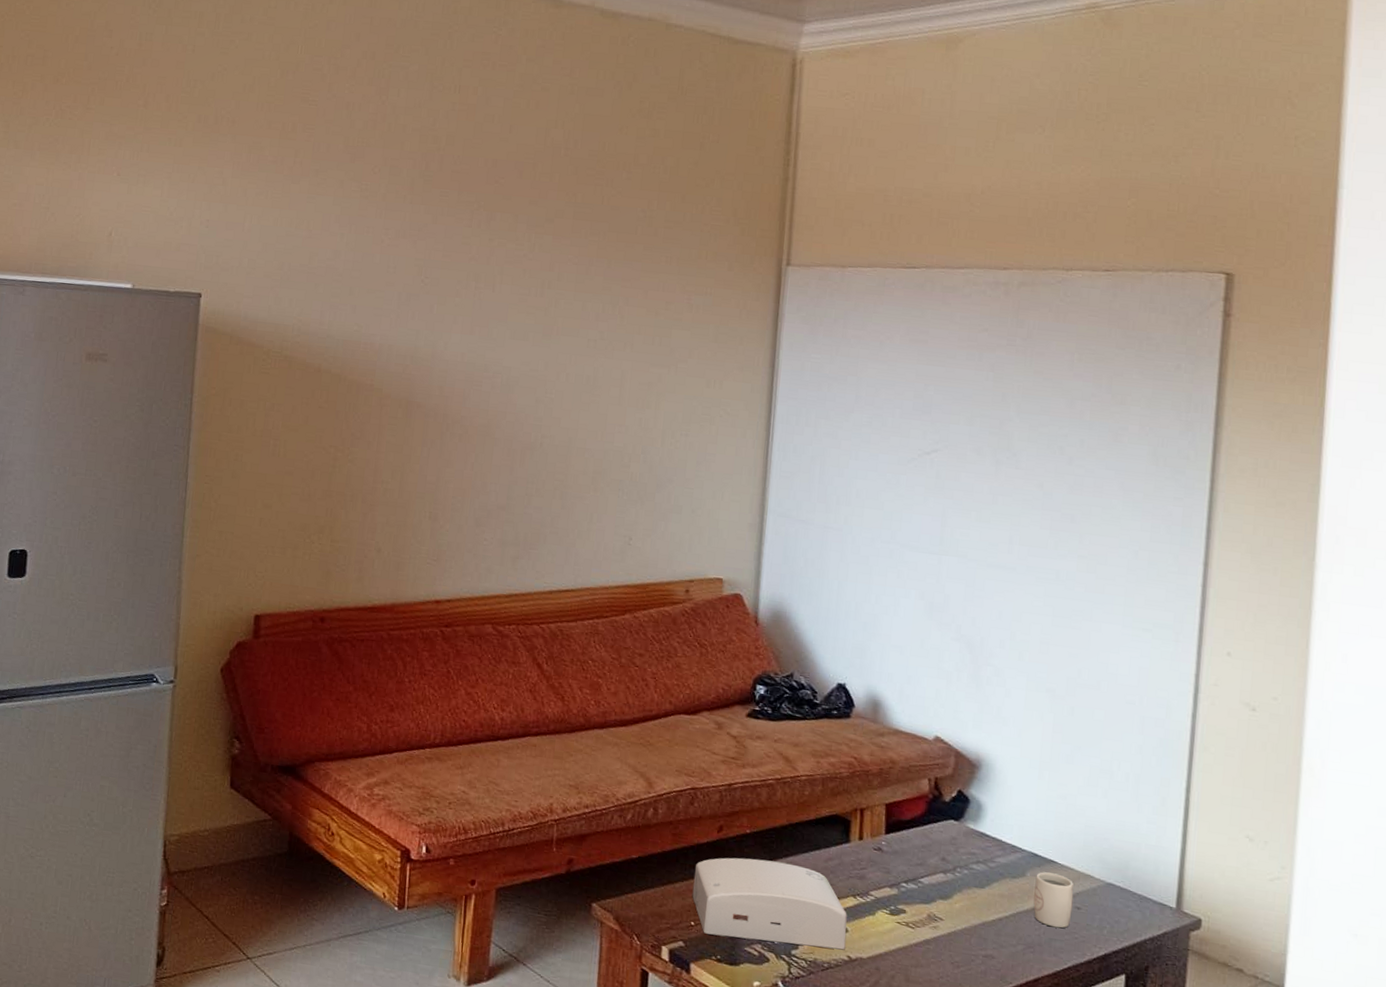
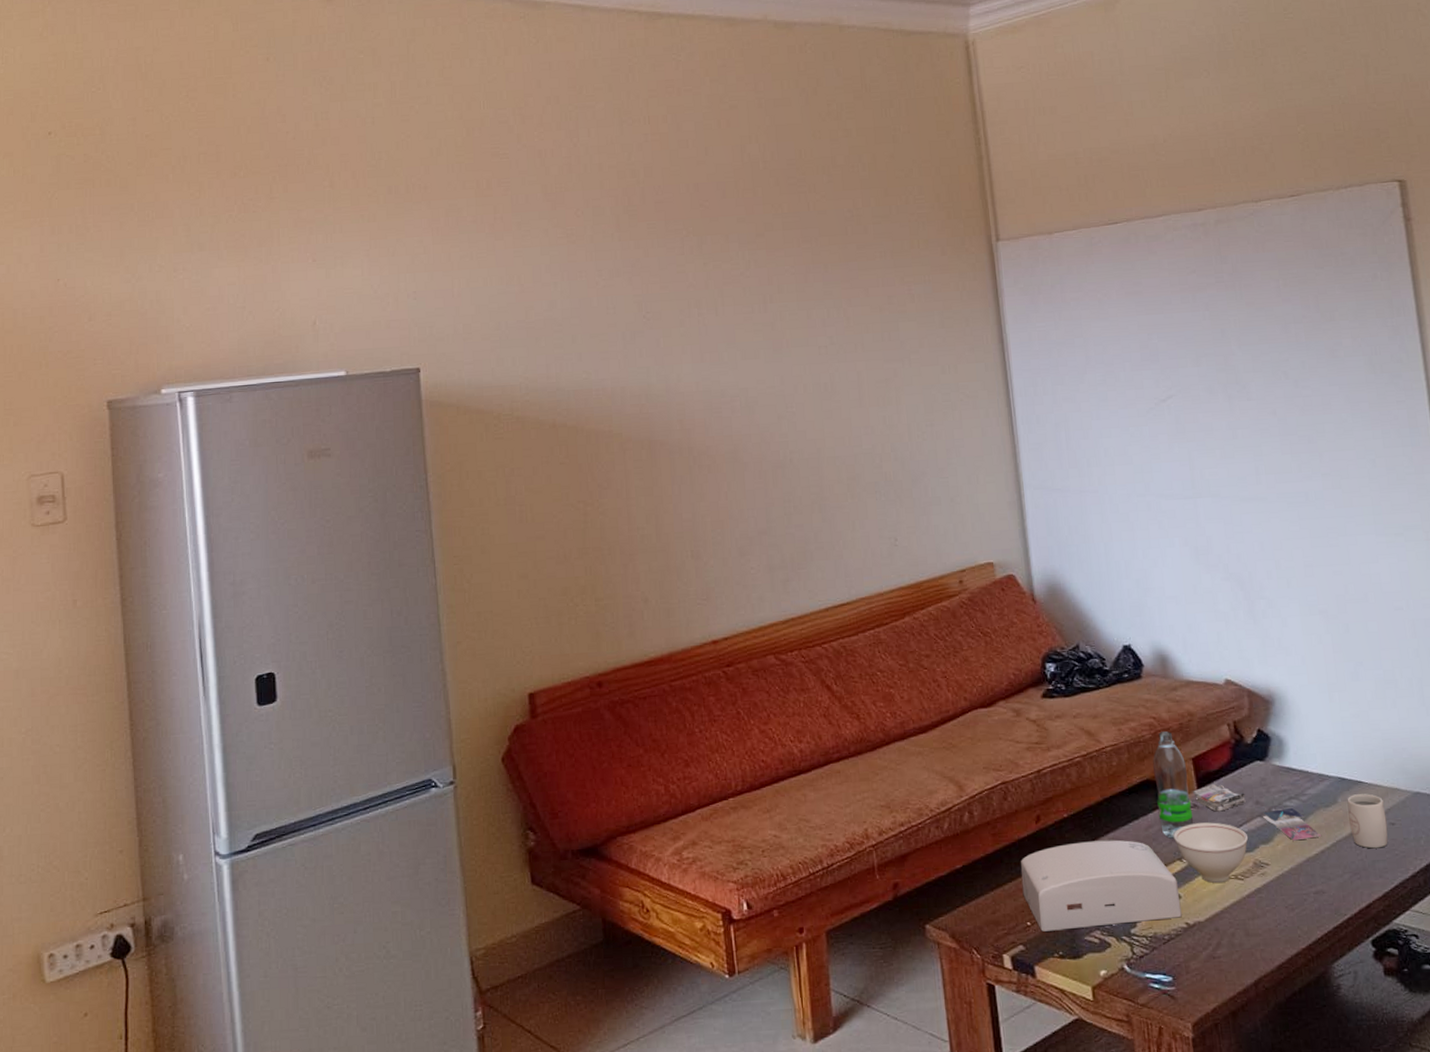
bottle: none [840,772,879,876] -> present [1152,731,1194,840]
bowl: none [852,865,928,927] -> present [1173,822,1249,884]
magazine: none [880,832,1003,905] -> present [1193,784,1322,841]

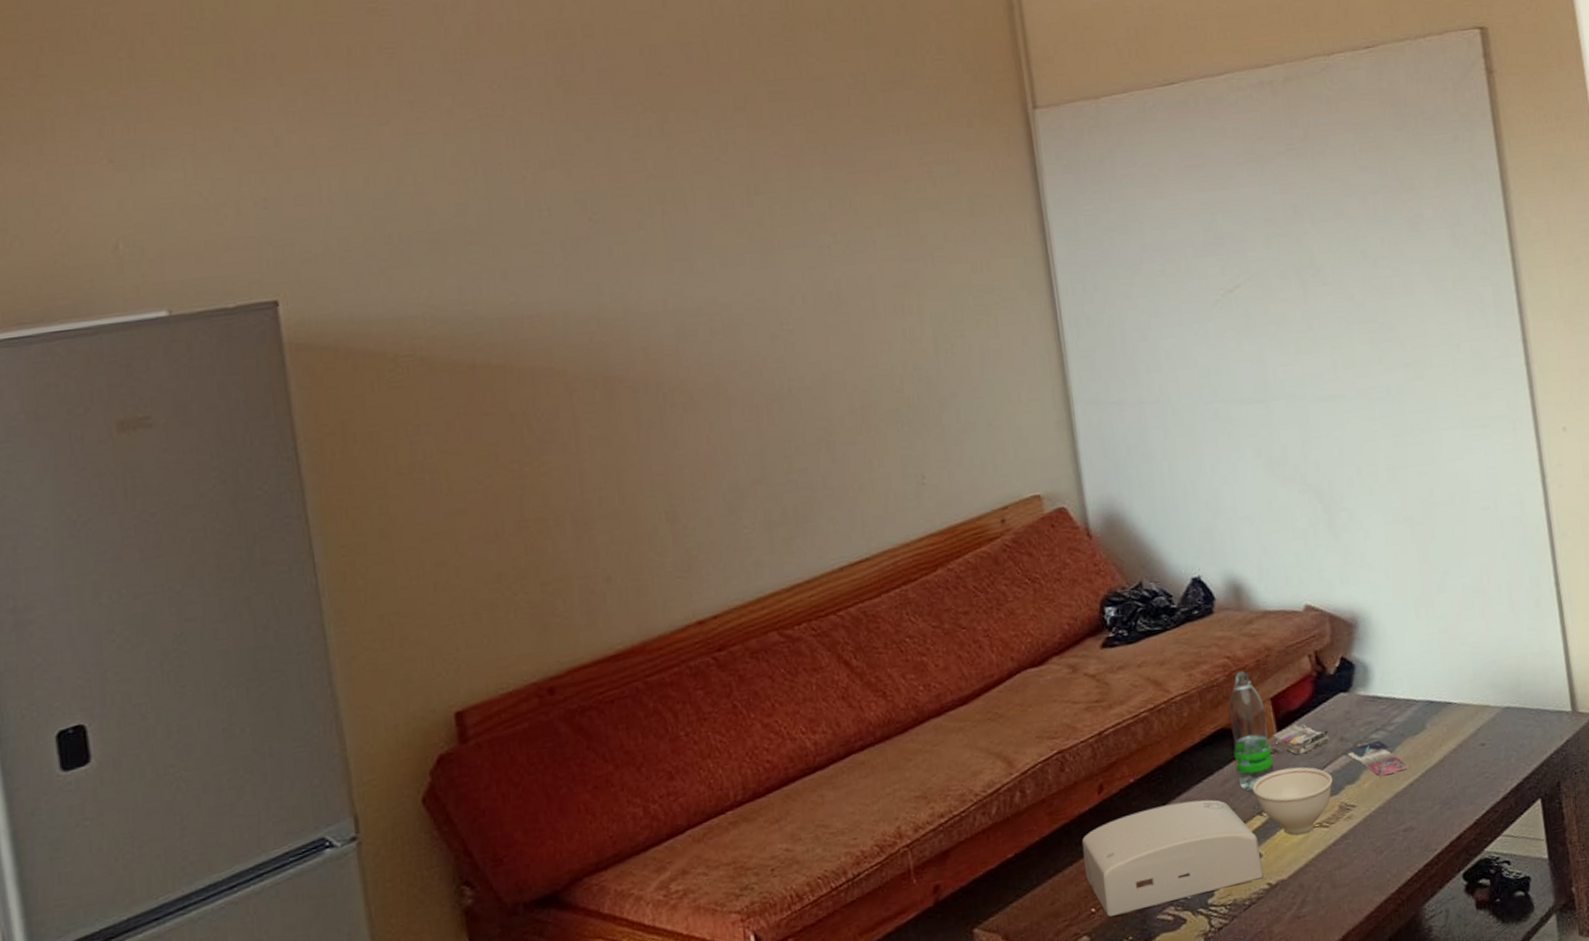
mug: present [1347,794,1389,849] -> none [1435,715,1479,775]

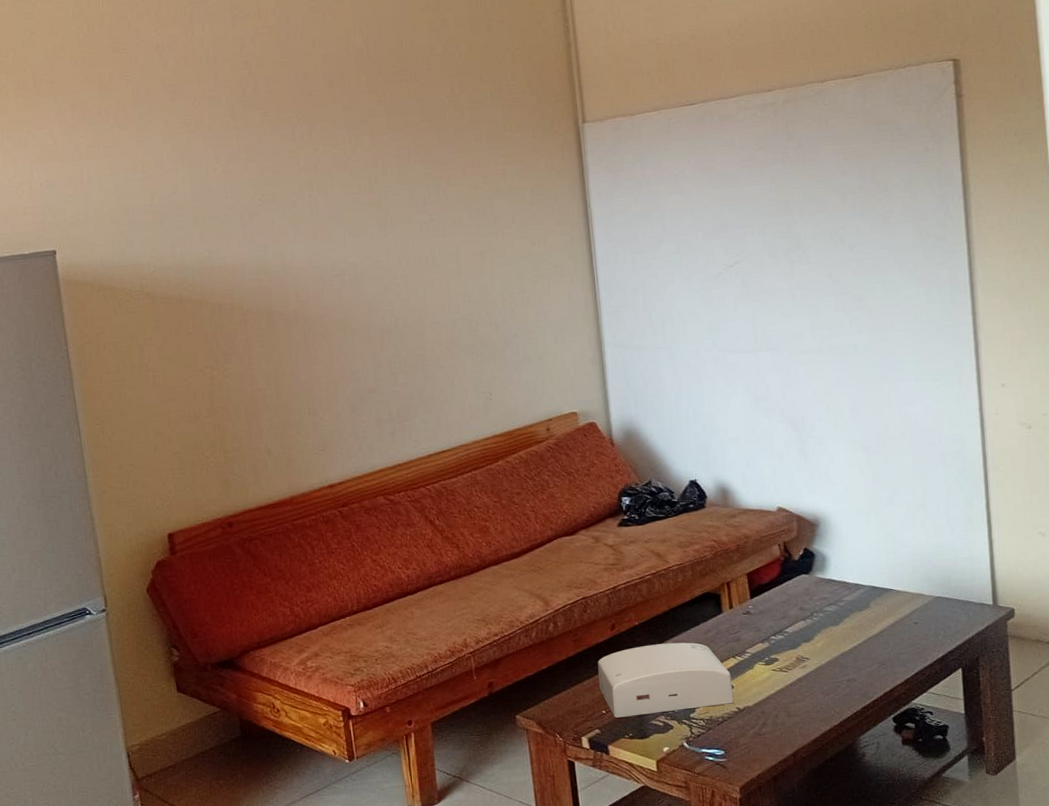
bottle: present [1227,671,1274,792] -> none [712,552,747,641]
bowl: present [1252,766,1333,835] -> none [729,625,793,676]
magazine: present [1273,724,1411,777] -> none [747,595,856,639]

